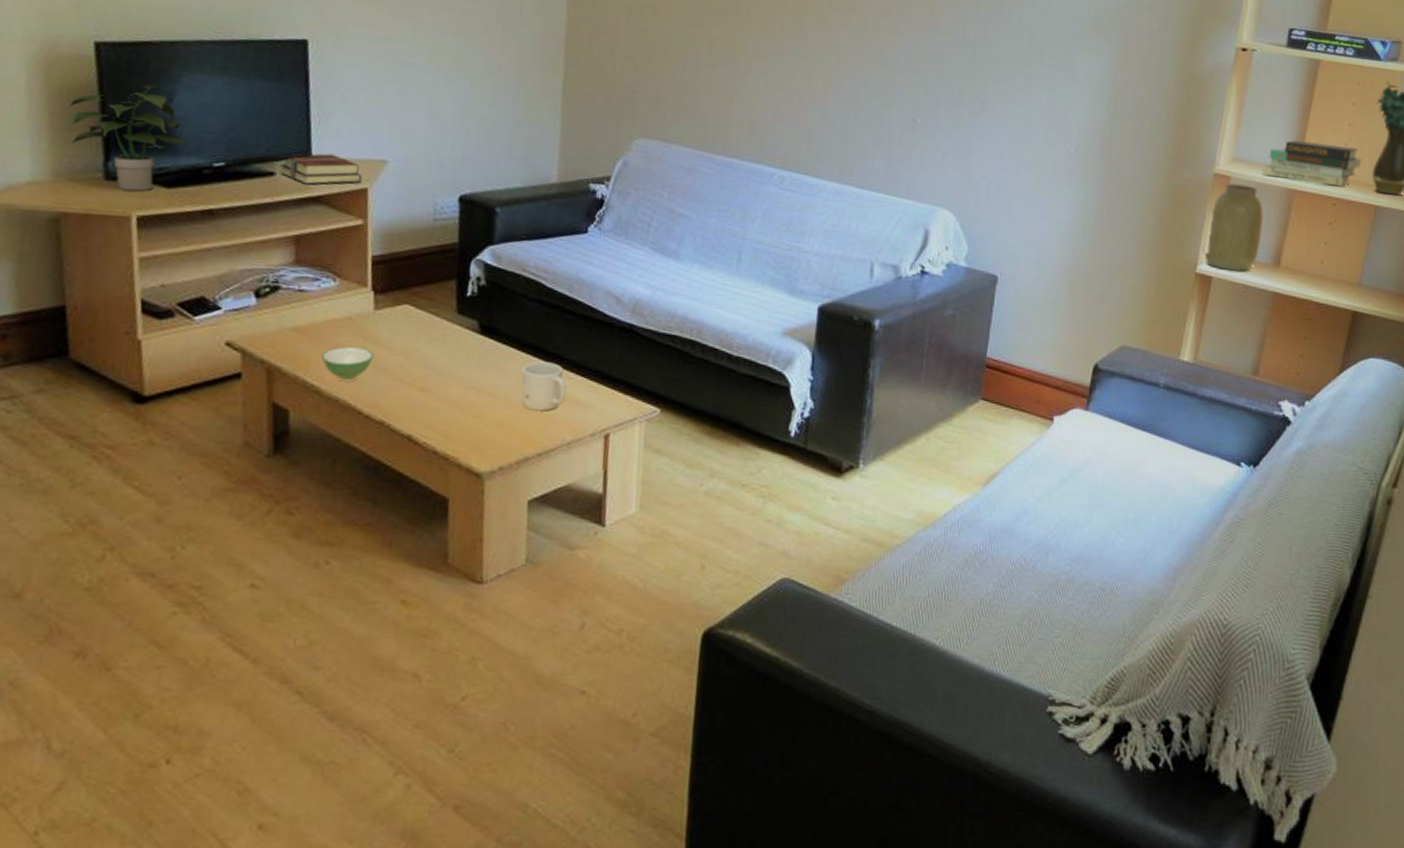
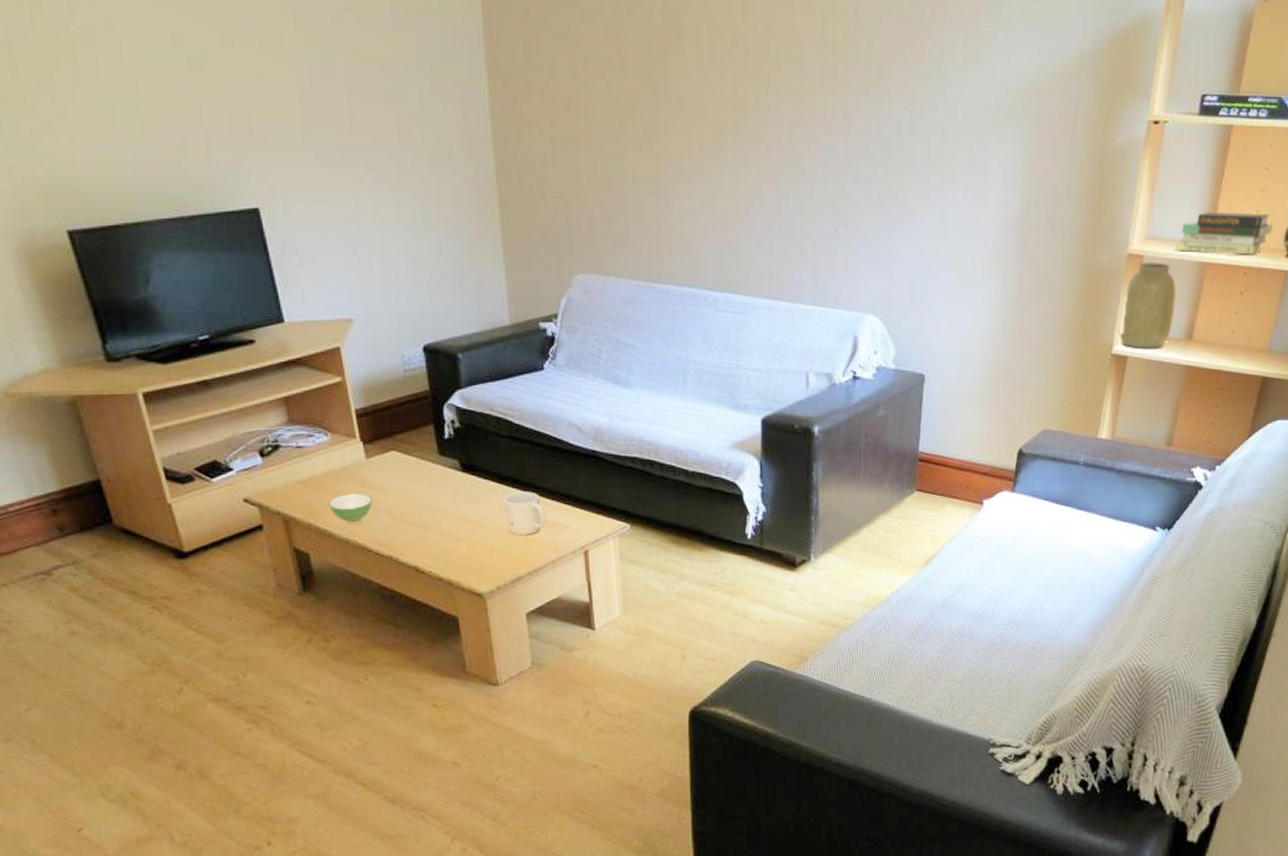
potted plant: present [69,84,192,192] -> none [59,266,175,371]
books: present [280,153,363,185] -> none [257,318,334,348]

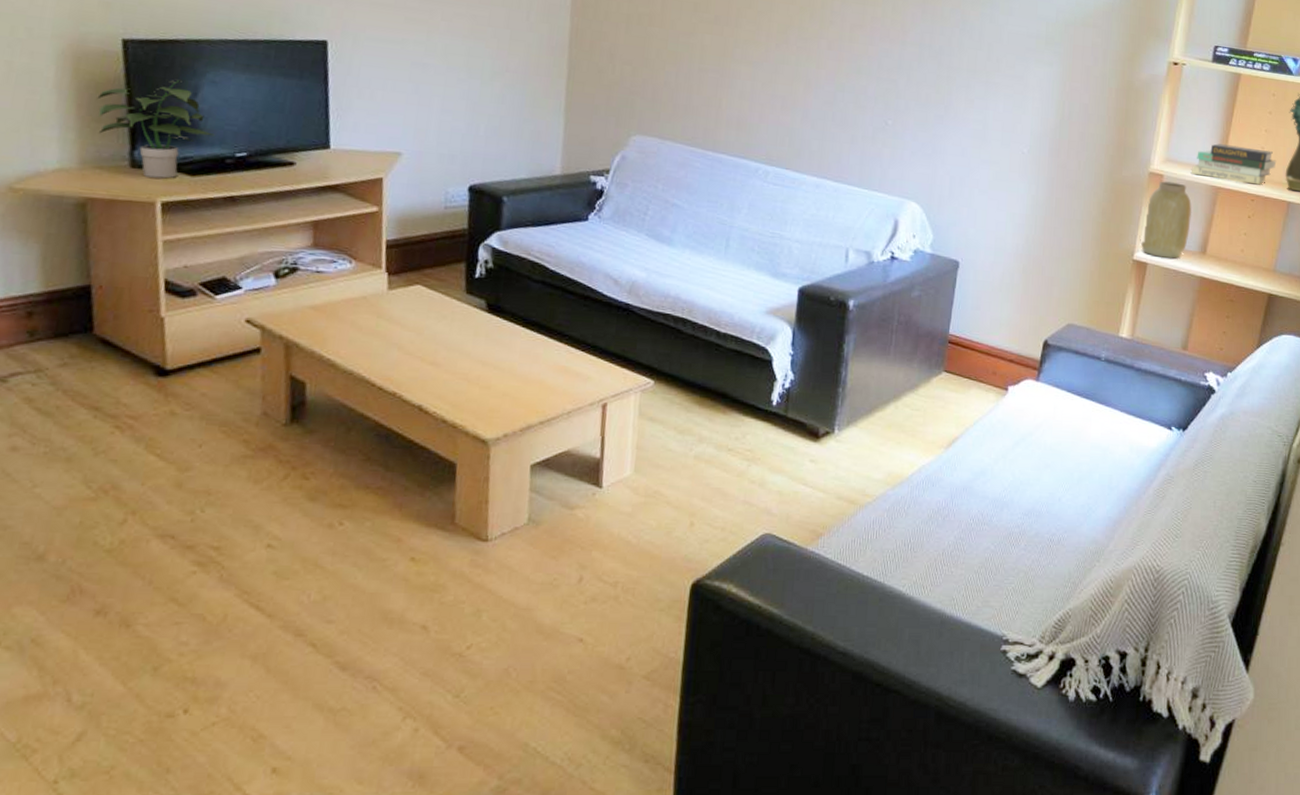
potted plant: none [59,266,175,371] -> present [96,79,215,179]
bowl: present [327,493,373,525] -> none [336,323,387,357]
mug: present [504,491,545,536] -> none [525,337,567,383]

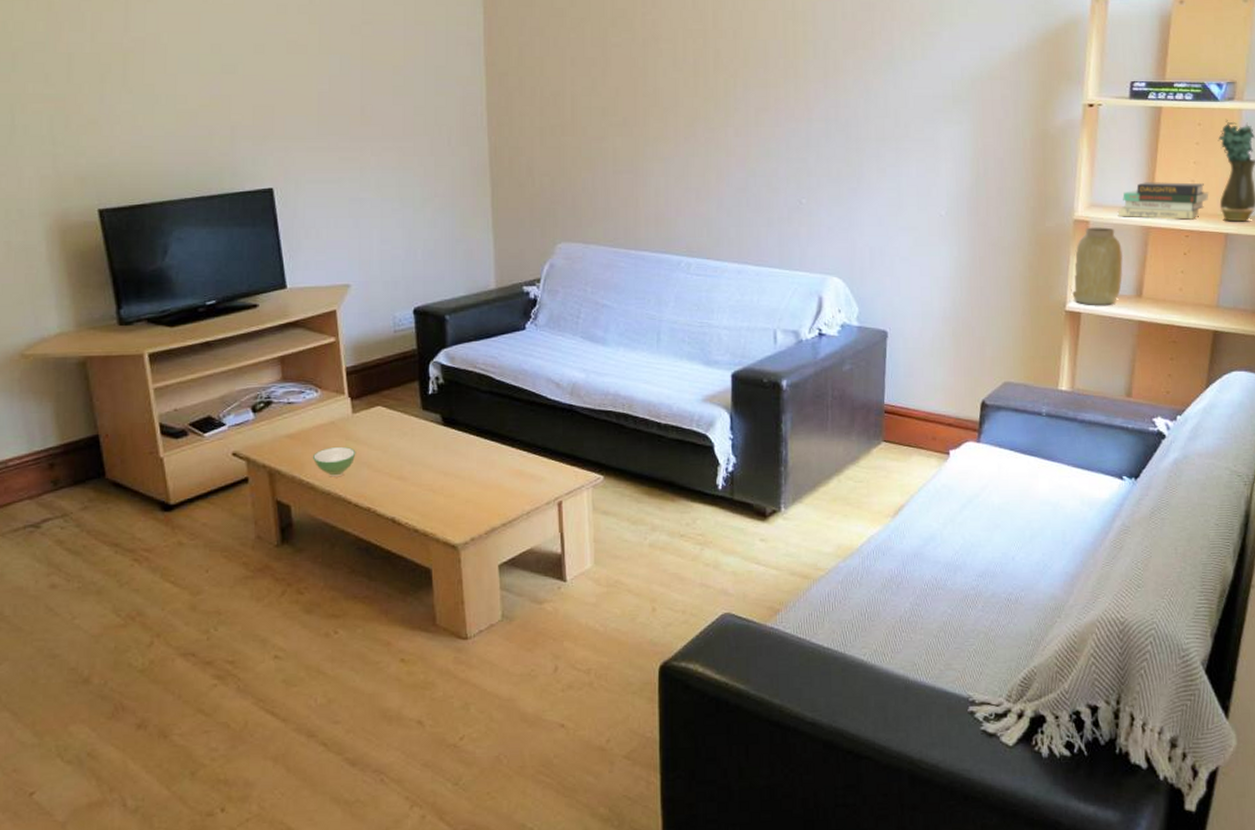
potted plant: present [96,79,215,179] -> none [83,240,186,333]
bowl: none [336,323,387,357] -> present [312,446,356,477]

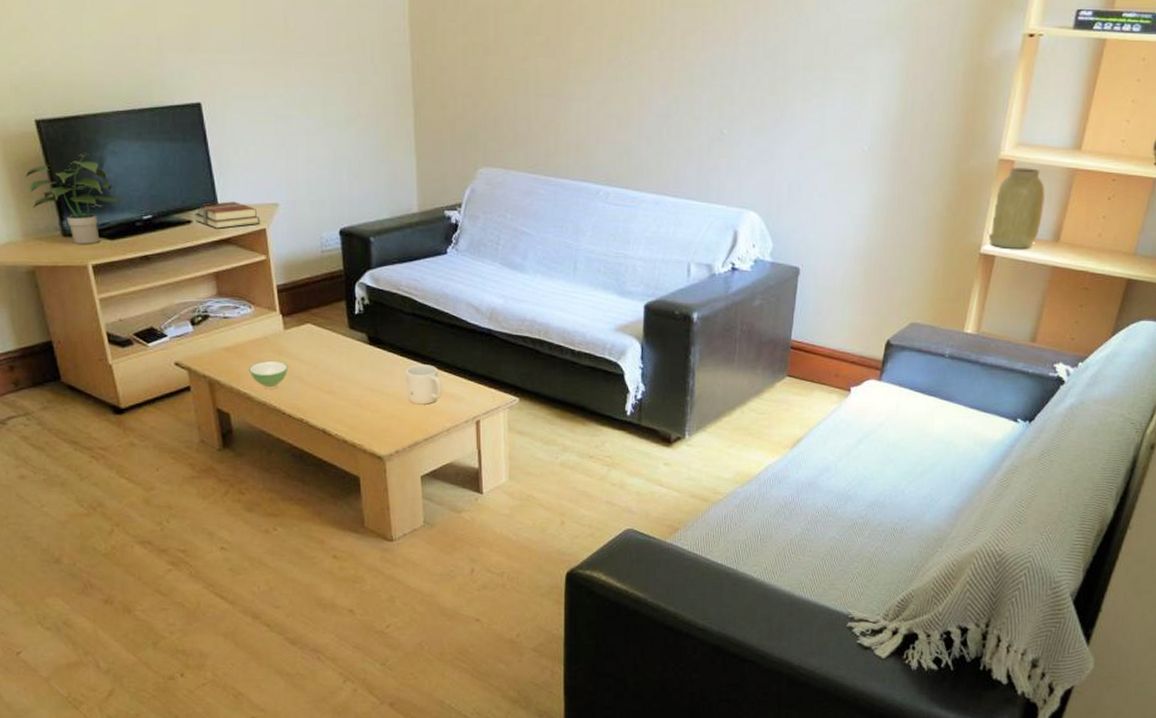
potted plant: none [83,240,186,333] -> present [25,153,123,245]
books: none [261,284,331,312] -> present [194,201,261,229]
mug: none [482,444,521,487] -> present [405,364,442,405]
books: present [1118,181,1209,220] -> none [1046,120,1144,163]

